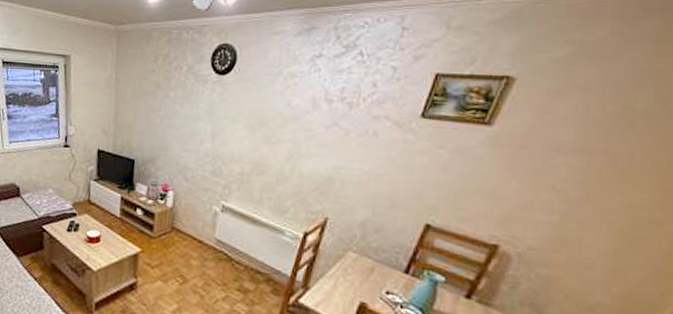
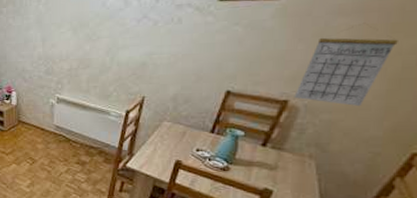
calendar: none [505,165,627,264] -> present [294,23,398,106]

